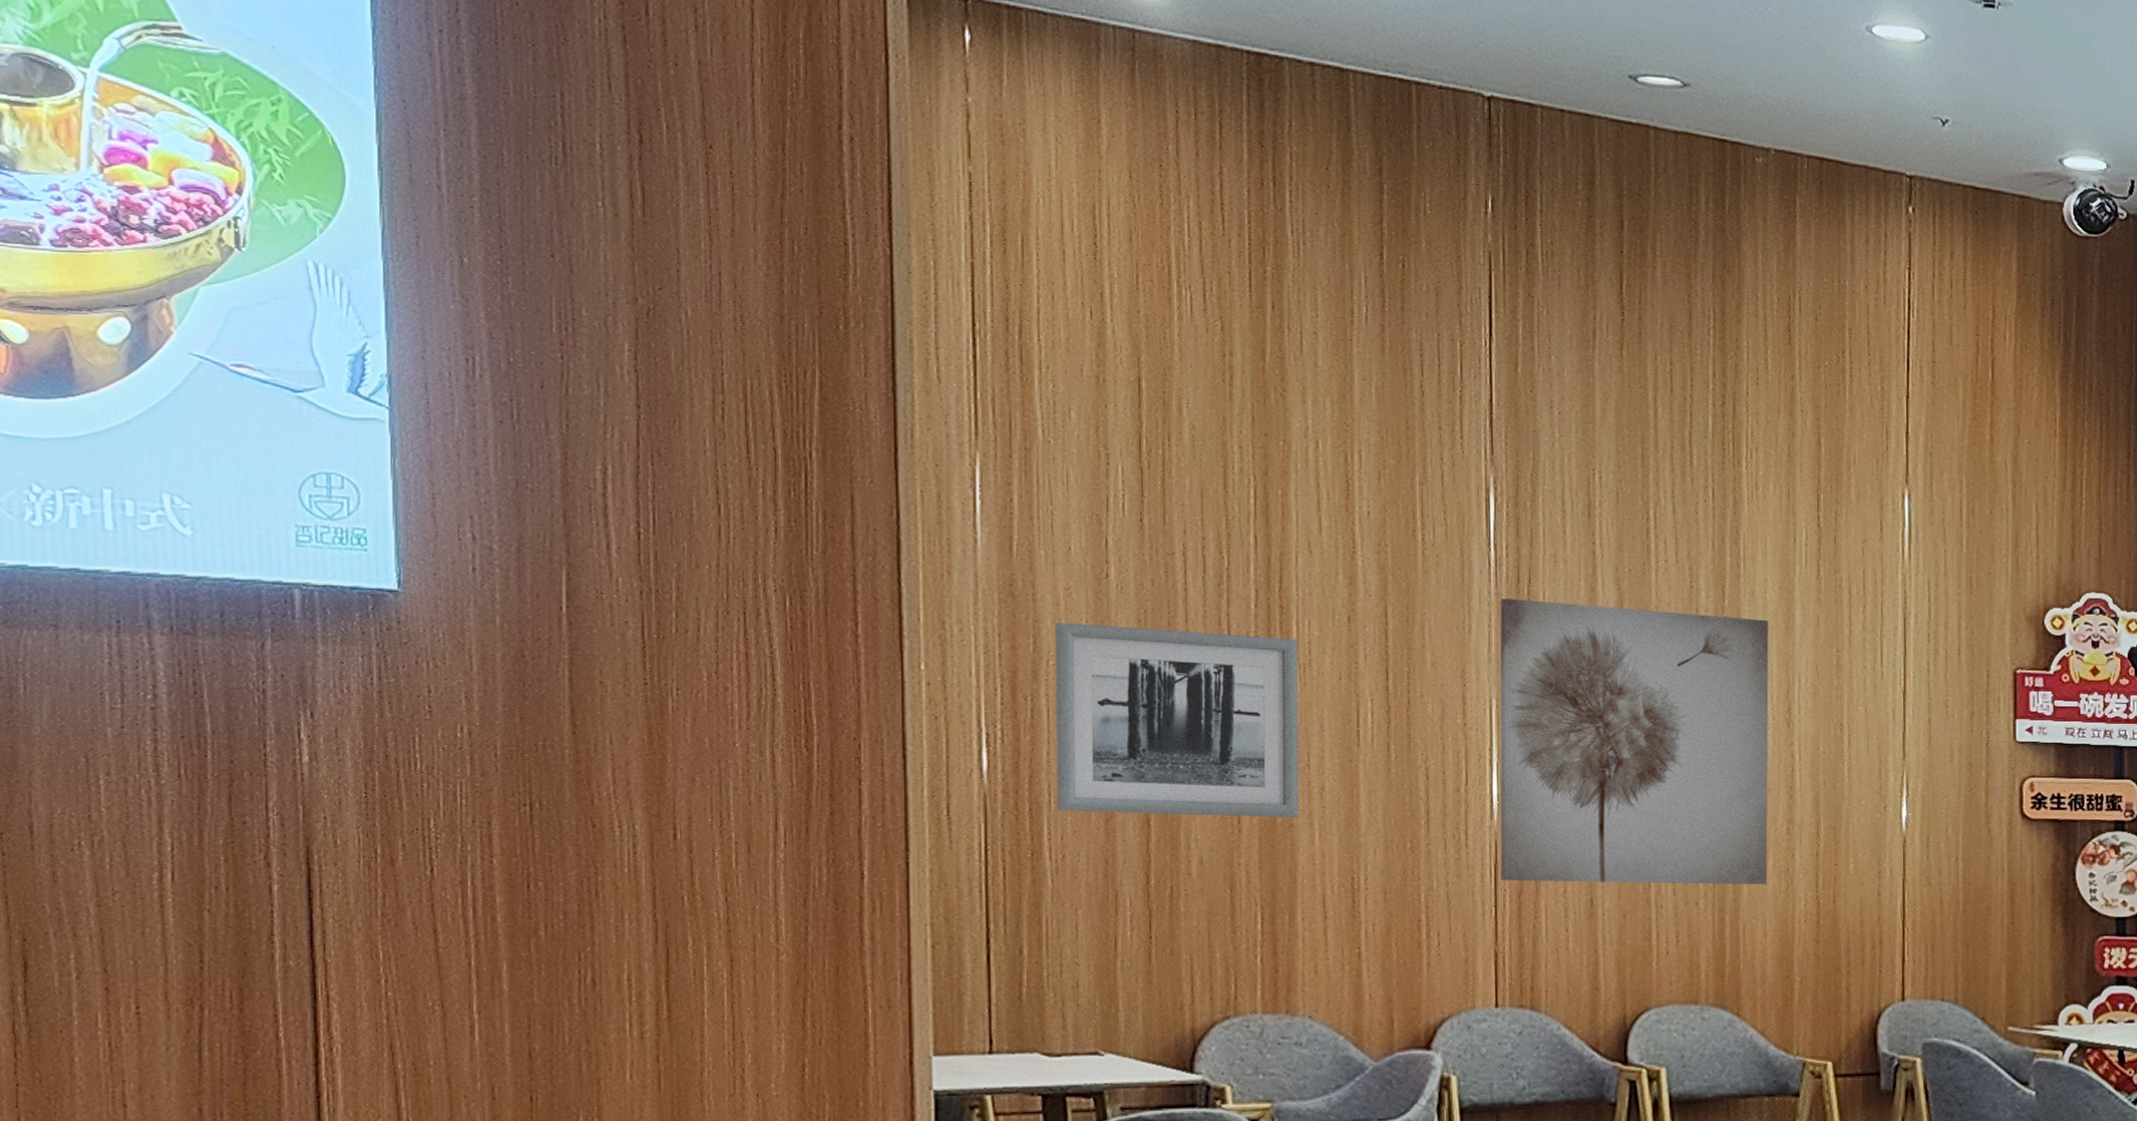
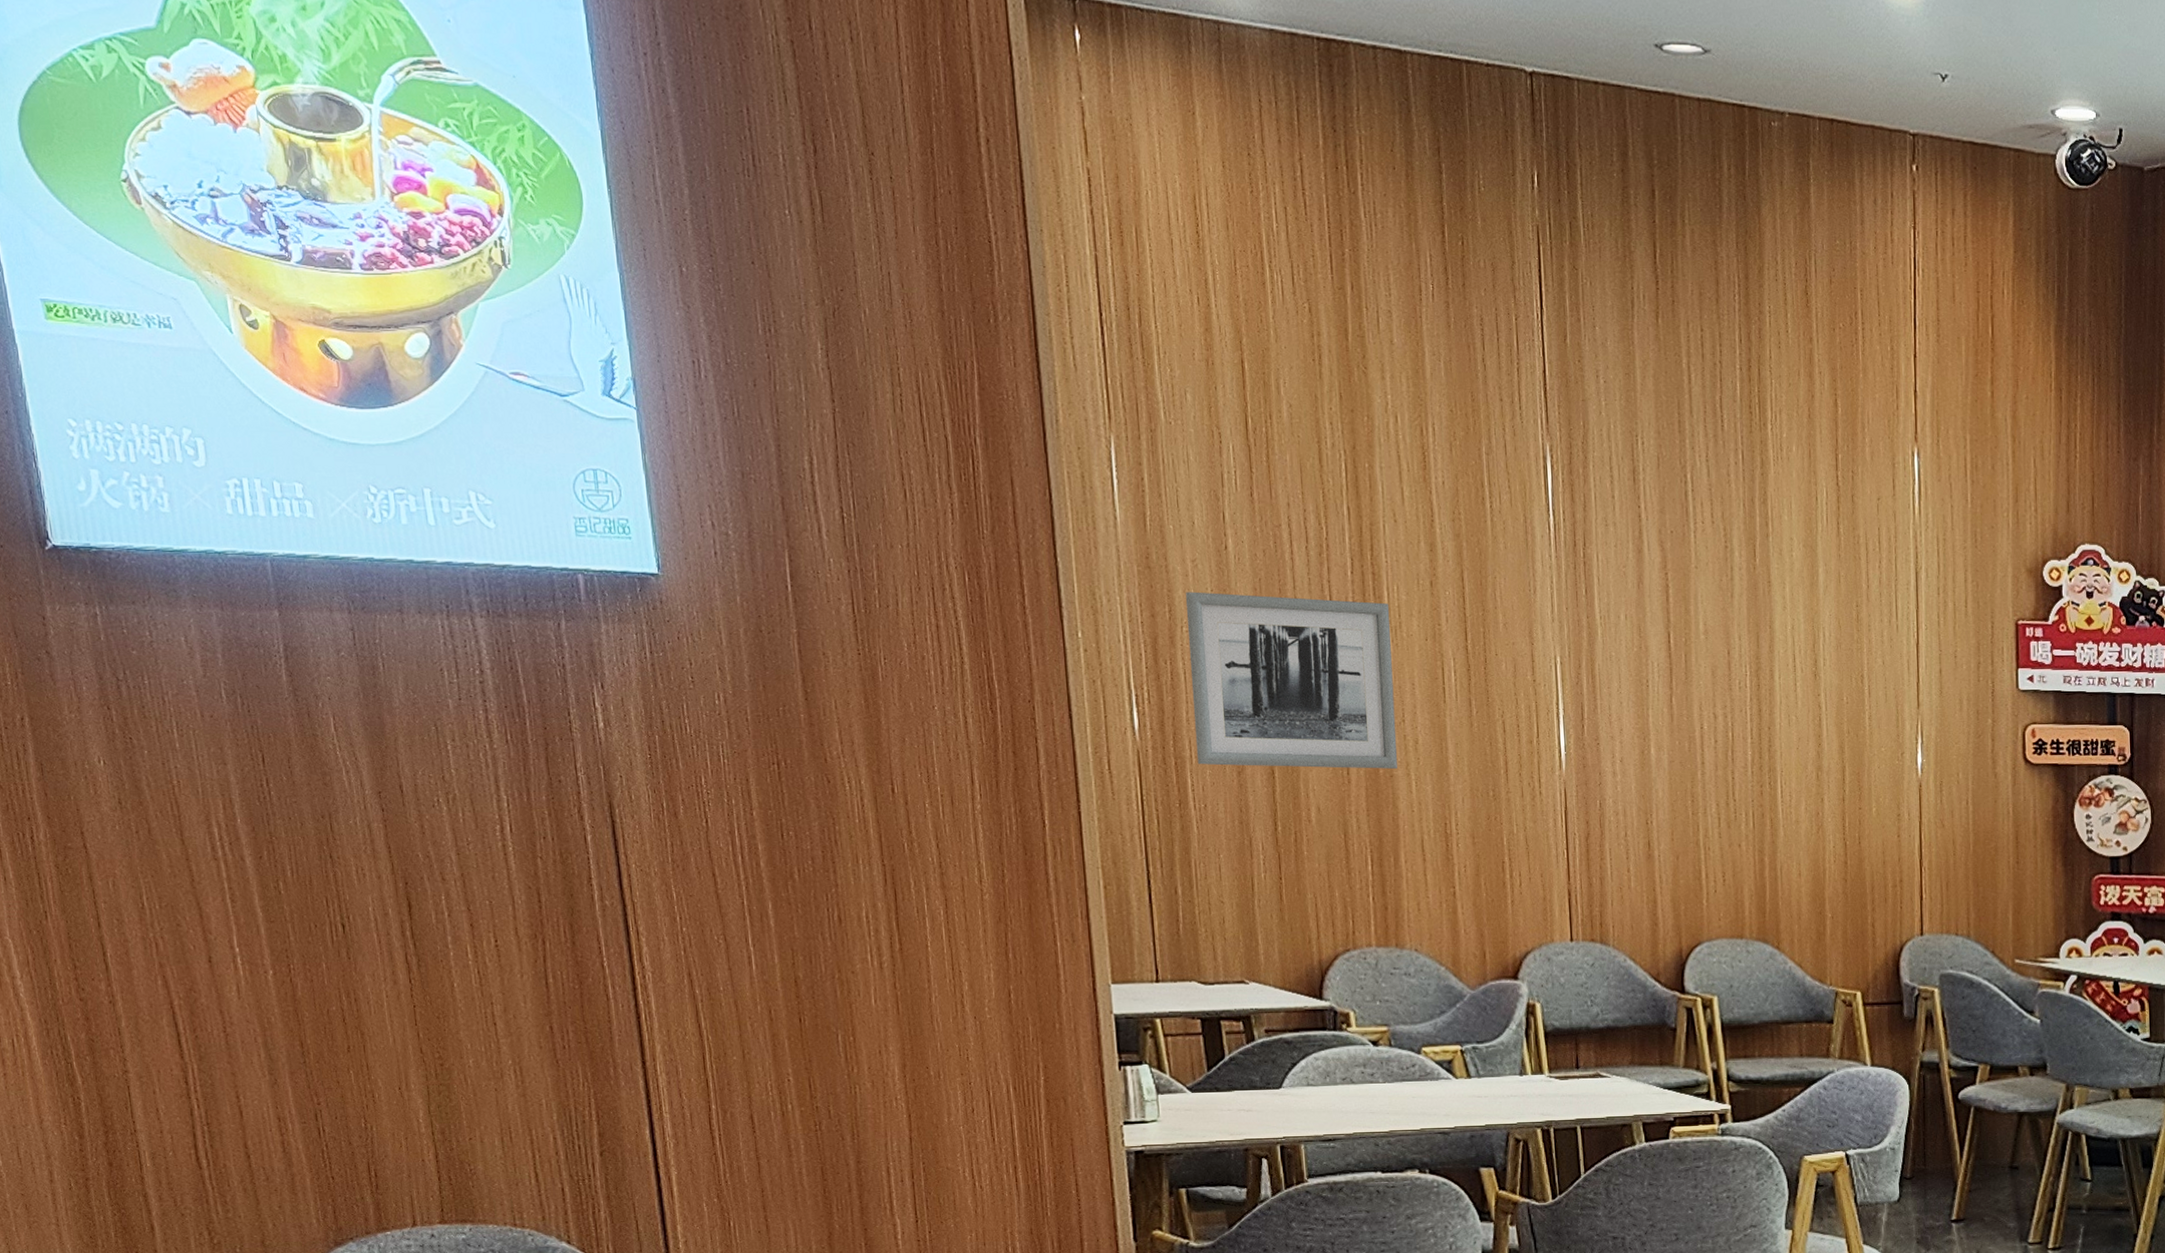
wall art: present [1500,599,1769,885] -> none [1560,561,1801,828]

